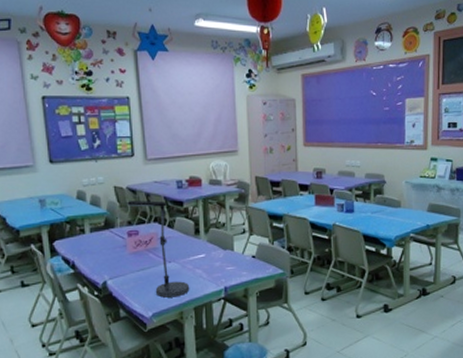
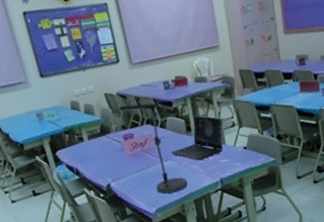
laptop: none [176,218,234,265] -> present [171,115,224,160]

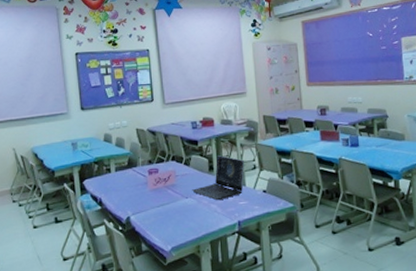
desk lamp: present [119,103,188,194] -> none [148,141,206,232]

